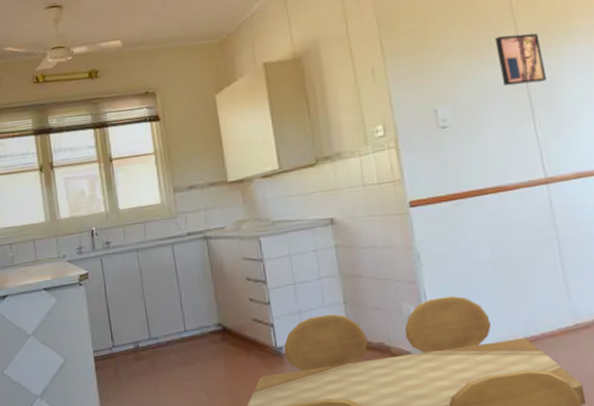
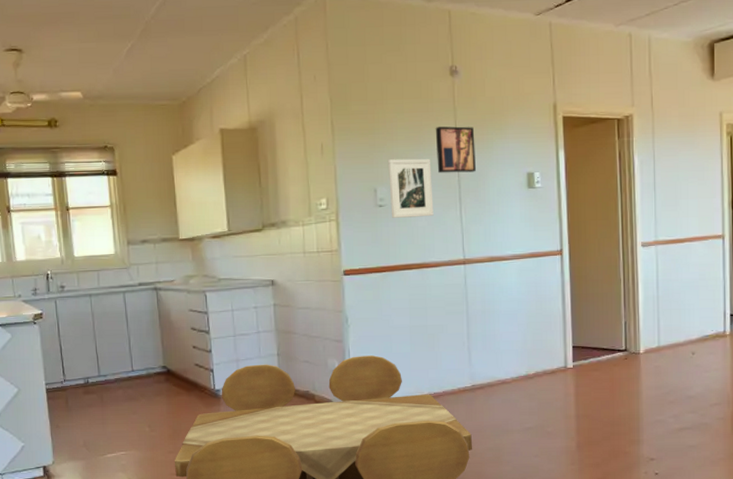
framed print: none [446,72,505,139] -> present [388,158,434,218]

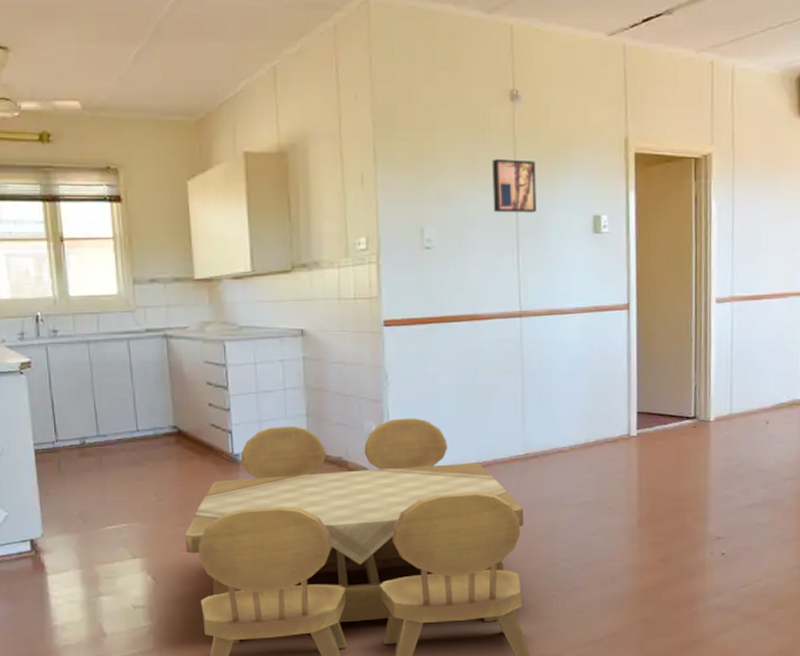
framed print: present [388,158,434,218] -> none [438,194,488,262]

